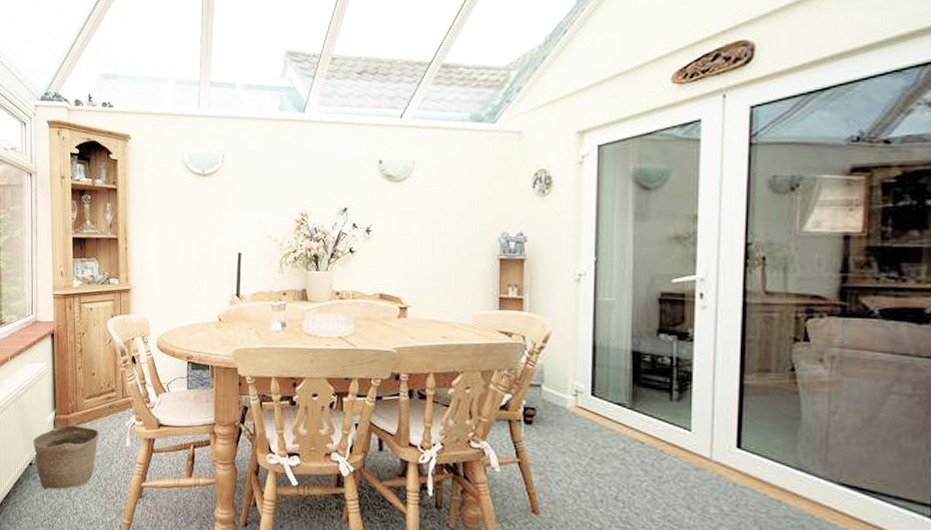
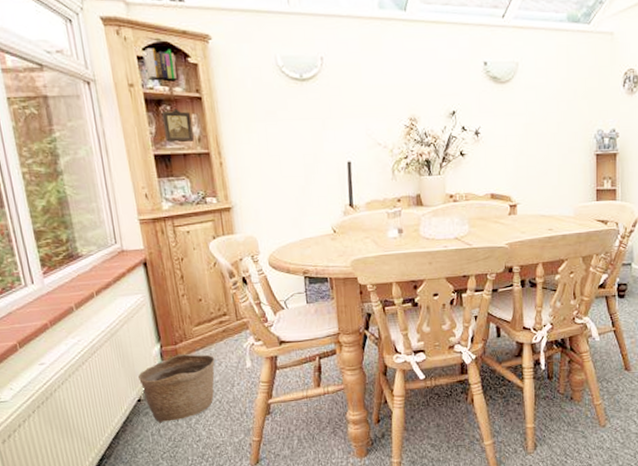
books: none [75,146,102,175] -> present [142,48,180,82]
photo frame: none [83,198,107,227] -> present [161,108,194,142]

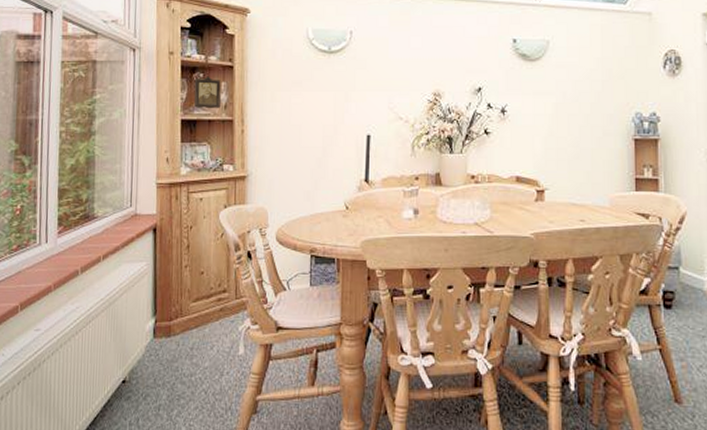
basket: present [138,353,215,423] -> none [128,331,207,411]
books: present [142,48,180,82] -> none [185,19,217,51]

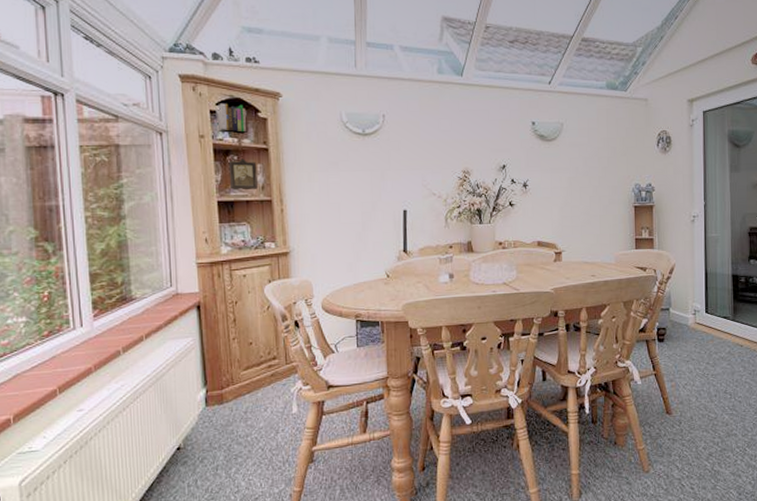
books: none [185,19,217,51] -> present [215,103,249,134]

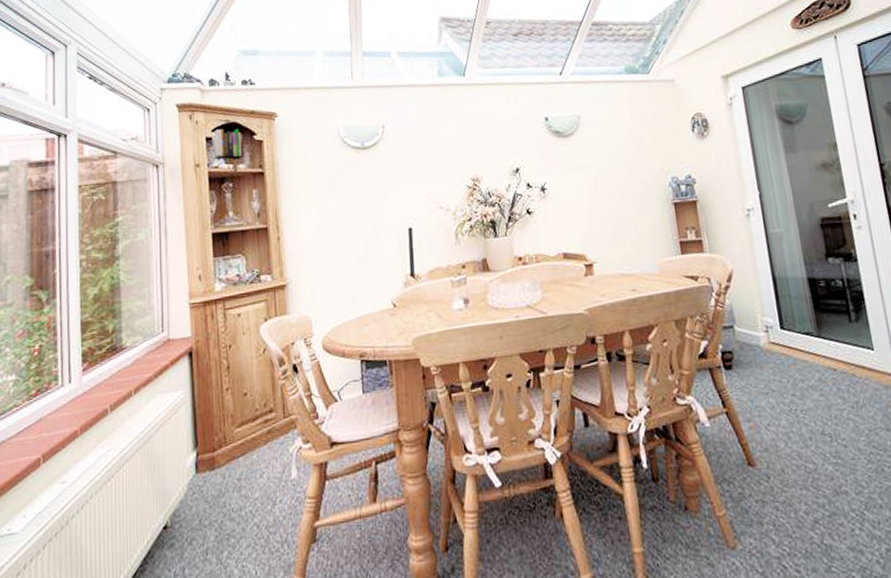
photo frame: present [228,158,258,190] -> none [223,185,253,220]

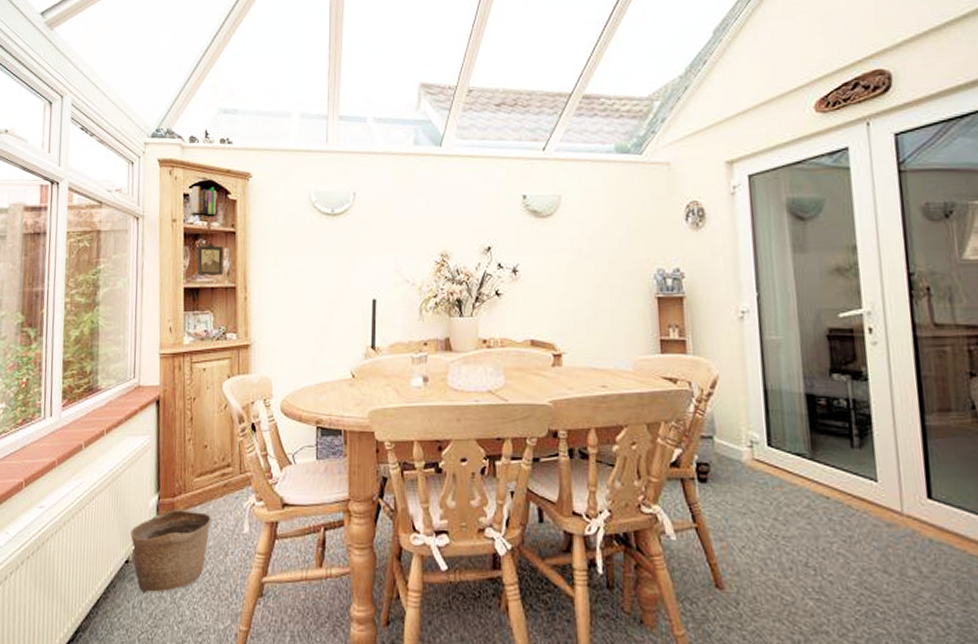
basket: none [168,463,256,559] -> present [131,508,211,593]
photo frame: none [223,185,253,220] -> present [197,242,224,276]

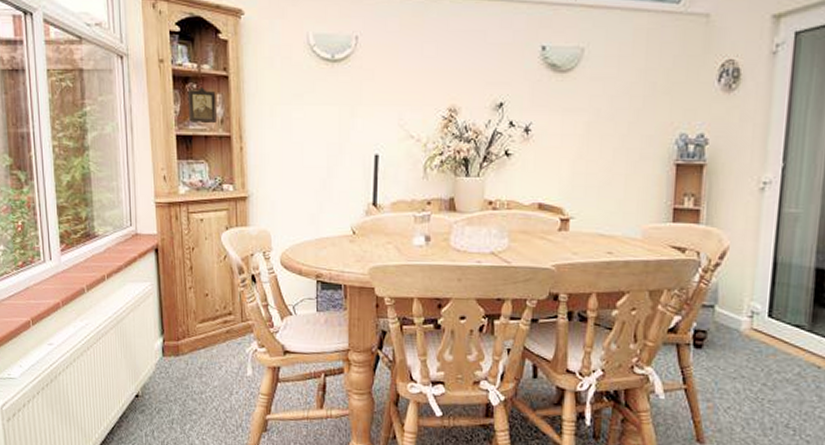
basket: present [131,508,211,593] -> none [139,351,215,424]
books: present [188,186,219,217] -> none [175,22,208,58]

